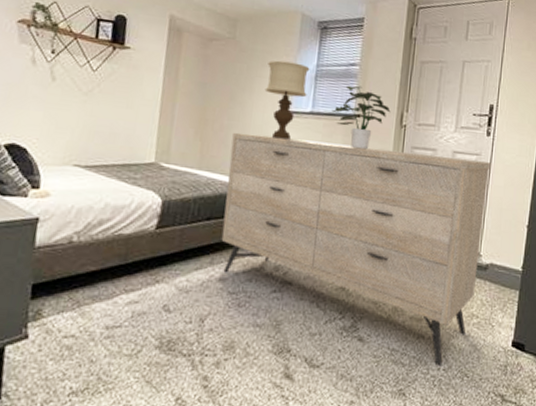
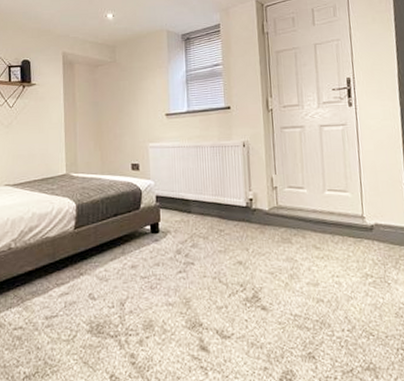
dresser: present [221,132,491,366] -> none [125,130,365,327]
table lamp: present [264,60,310,140] -> none [145,72,182,139]
potted plant: present [331,85,391,150] -> none [204,83,256,137]

